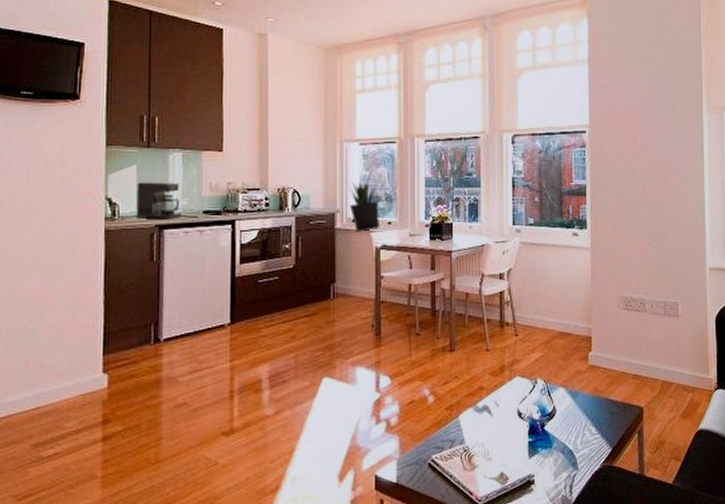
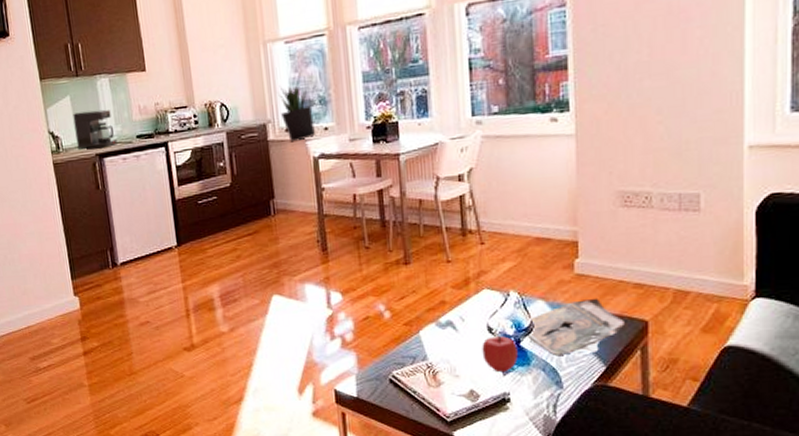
fruit: none [512,420,542,455] -> present [482,336,518,373]
magazine: none [551,386,627,438] -> present [528,298,626,355]

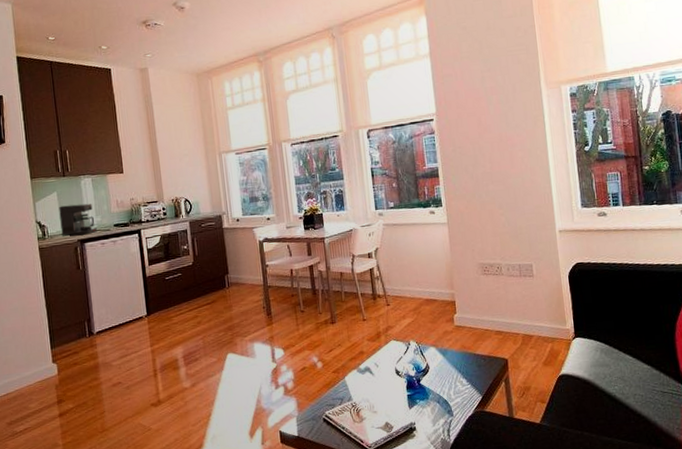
planter: present [278,83,316,142] -> none [231,184,261,229]
fruit: present [482,336,518,373] -> none [392,377,419,407]
magazine: present [528,298,626,355] -> none [425,343,493,390]

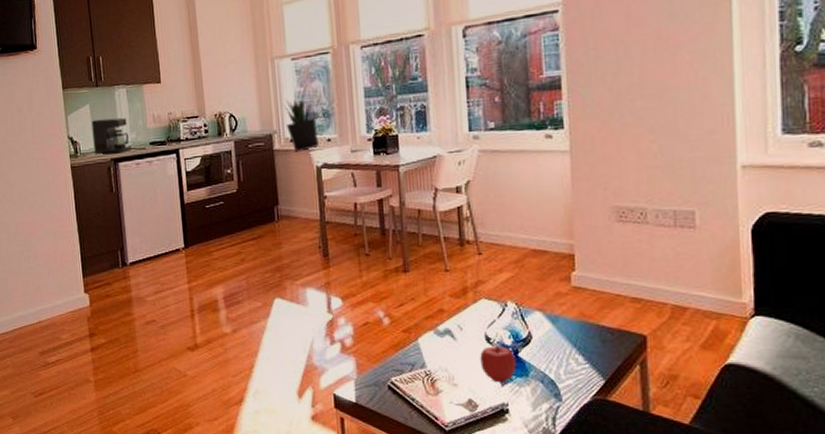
planter: none [231,184,261,229] -> present [284,97,320,152]
fruit: none [392,377,419,407] -> present [480,346,516,383]

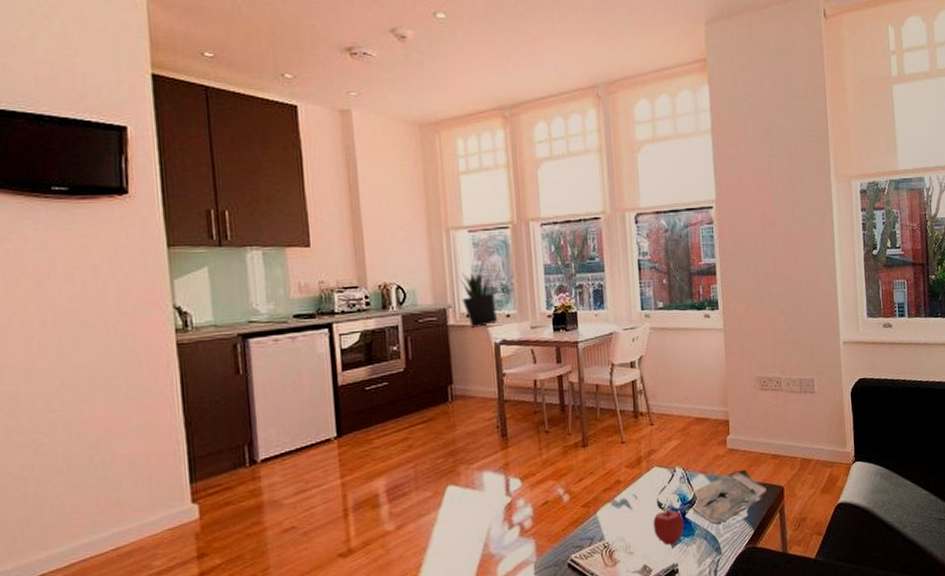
coffee maker: present [91,117,132,154] -> none [210,284,268,328]
magazine: none [526,311,624,367] -> present [692,469,768,524]

